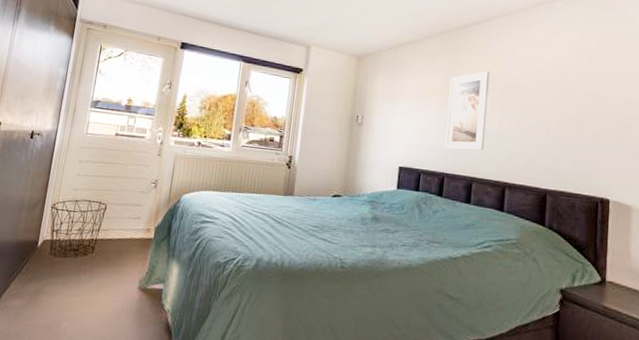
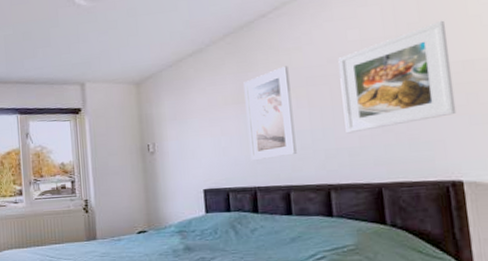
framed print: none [526,61,618,143] -> present [338,20,457,134]

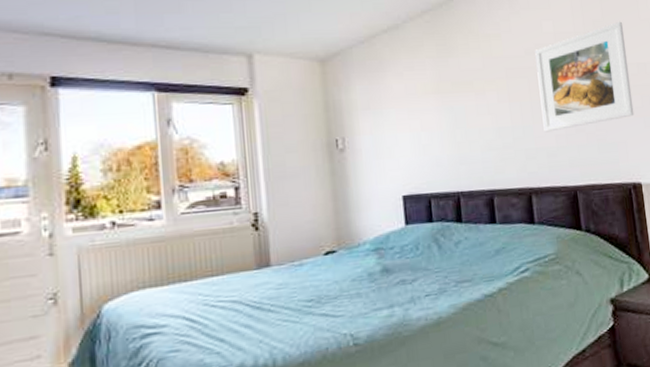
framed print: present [243,66,297,161] -> none [444,54,499,162]

